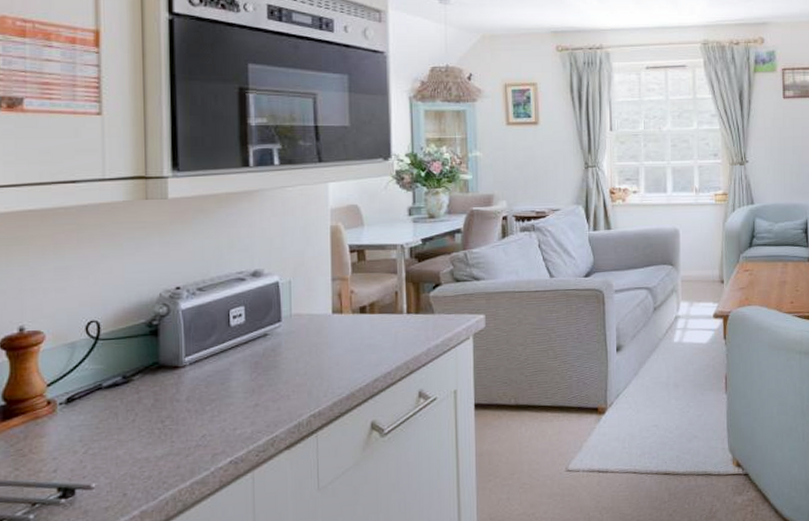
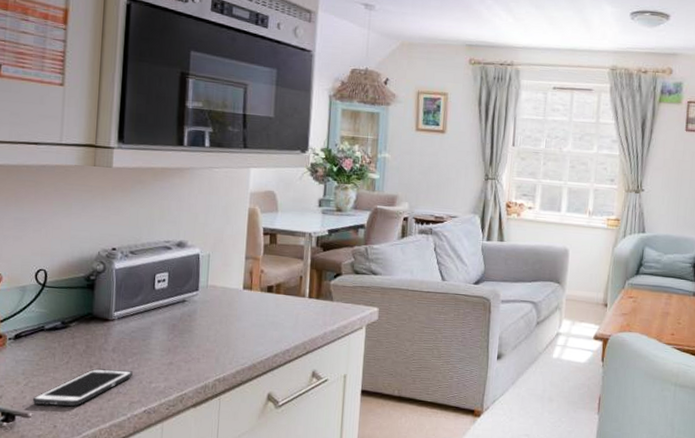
cell phone: none [94,420,213,473] -> present [32,368,133,406]

